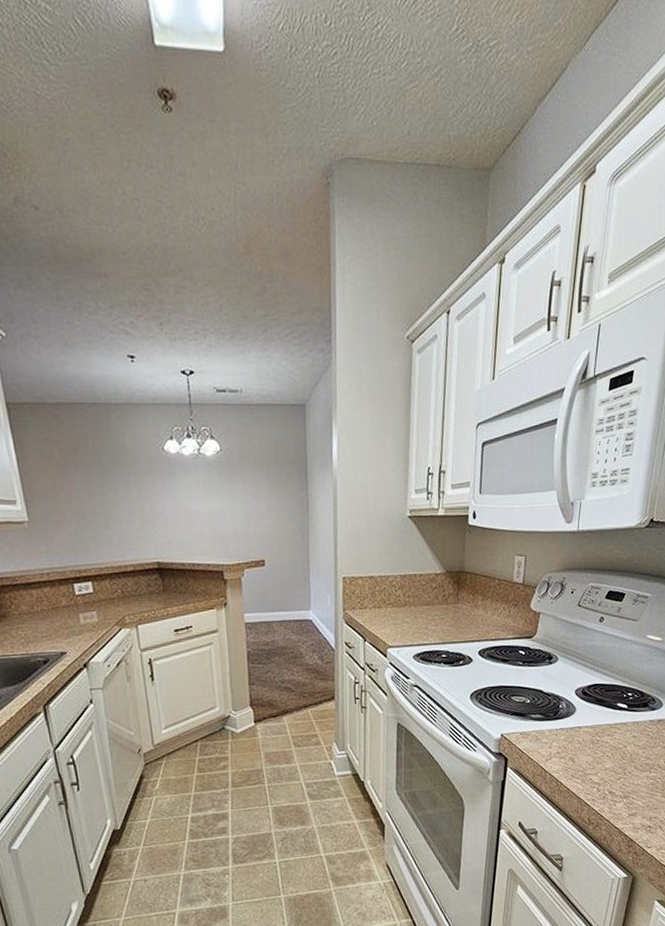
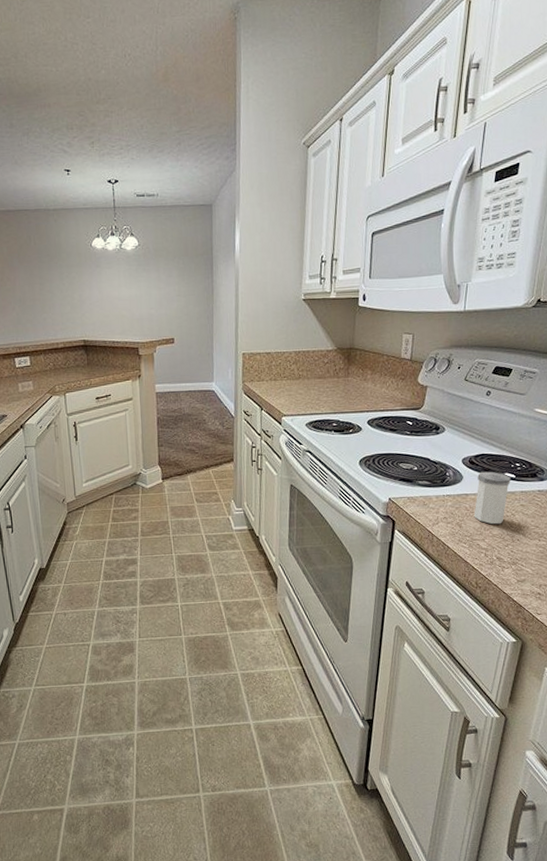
salt shaker: none [586,702,623,758] -> present [474,471,511,525]

